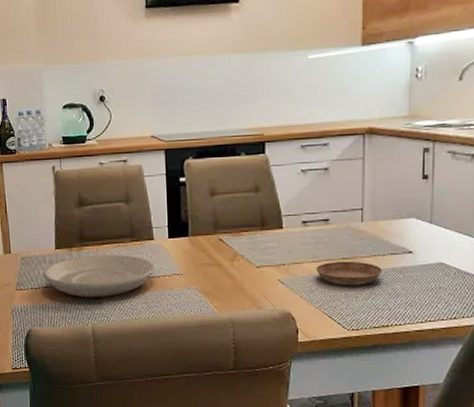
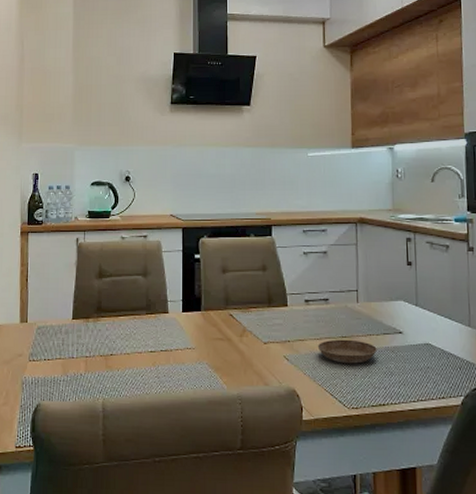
plate: present [42,255,155,298] -> none [57,327,168,371]

